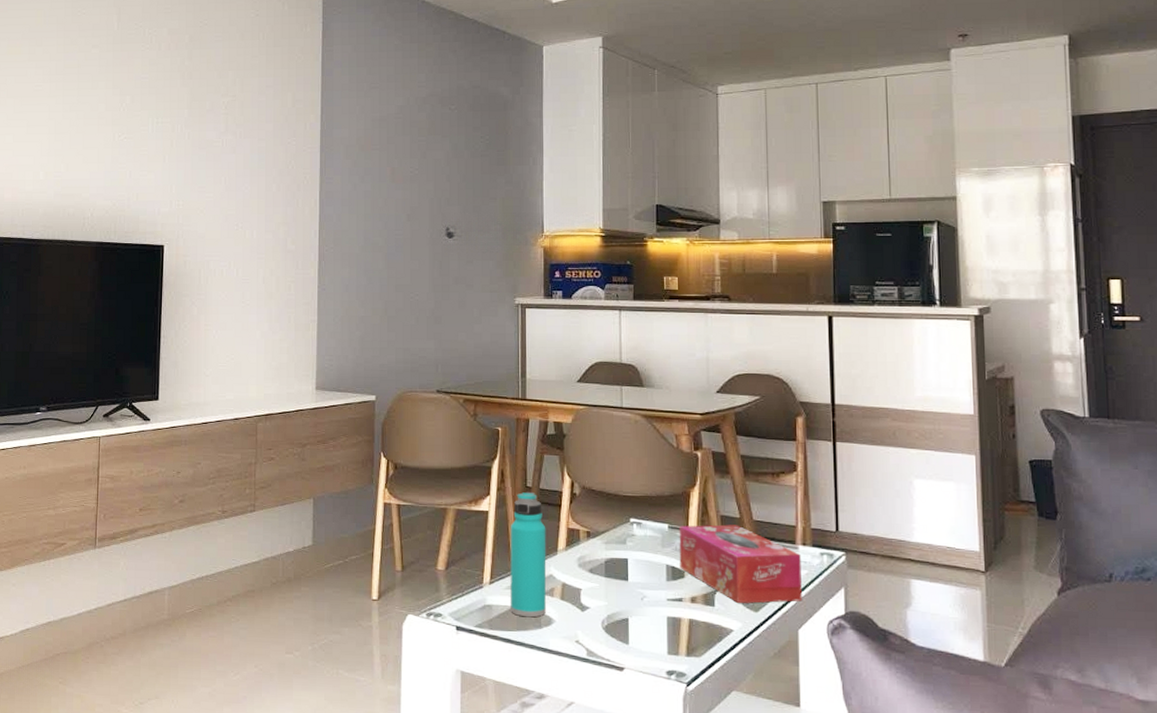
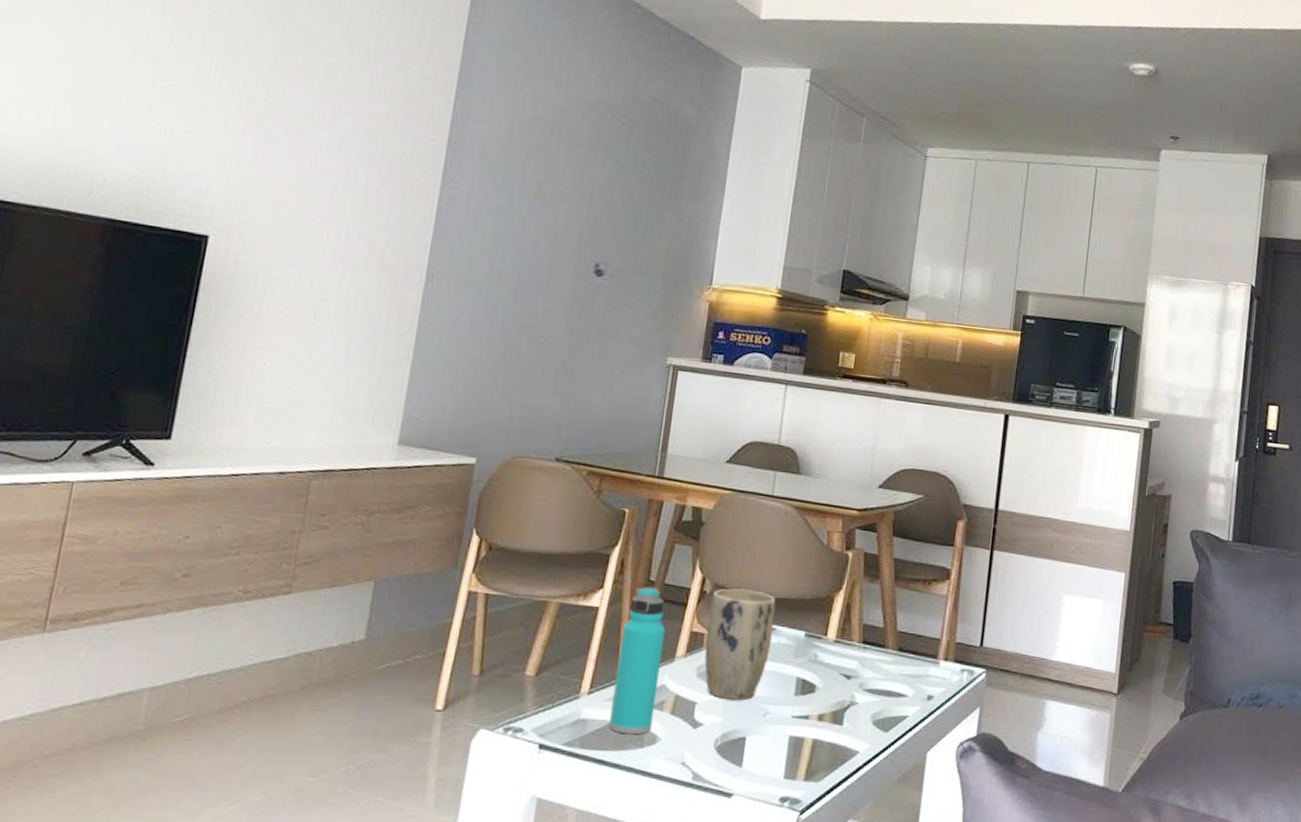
plant pot: none [580,490,639,586] -> present [704,588,776,700]
tissue box: present [679,524,802,603] -> none [811,633,941,723]

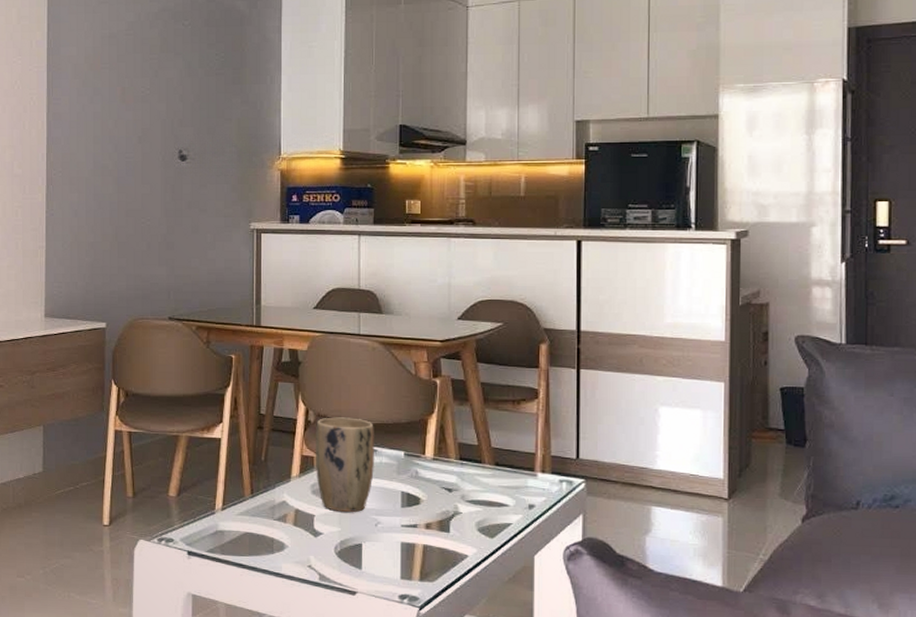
water bottle: present [609,586,666,735] -> none [243,419,280,543]

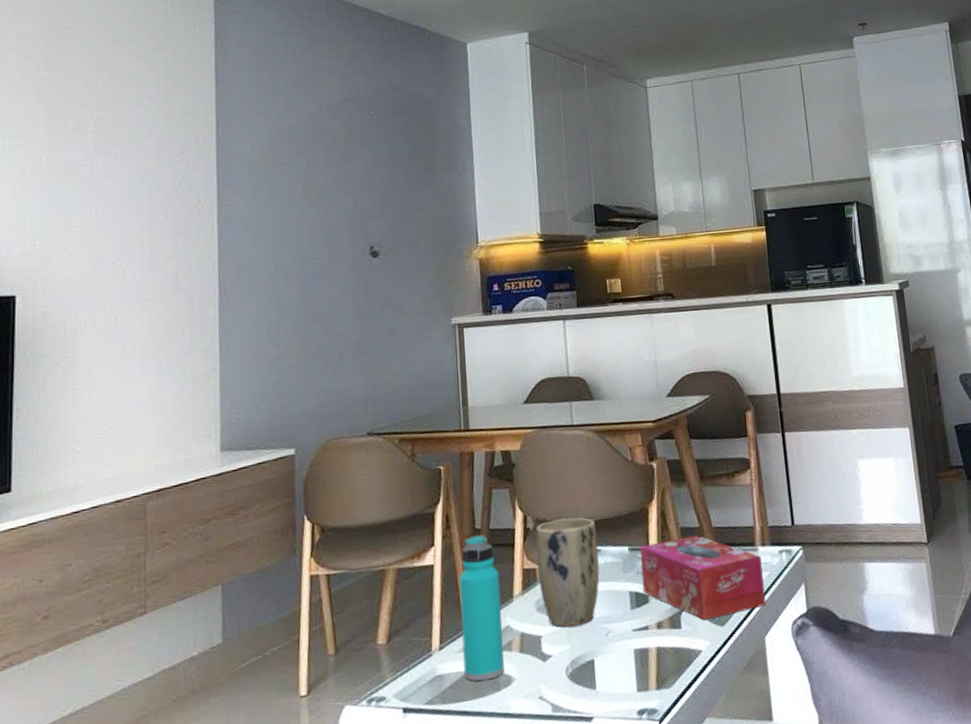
water bottle: none [243,419,280,543] -> present [459,534,504,681]
tissue box: none [415,452,539,530] -> present [639,535,766,620]

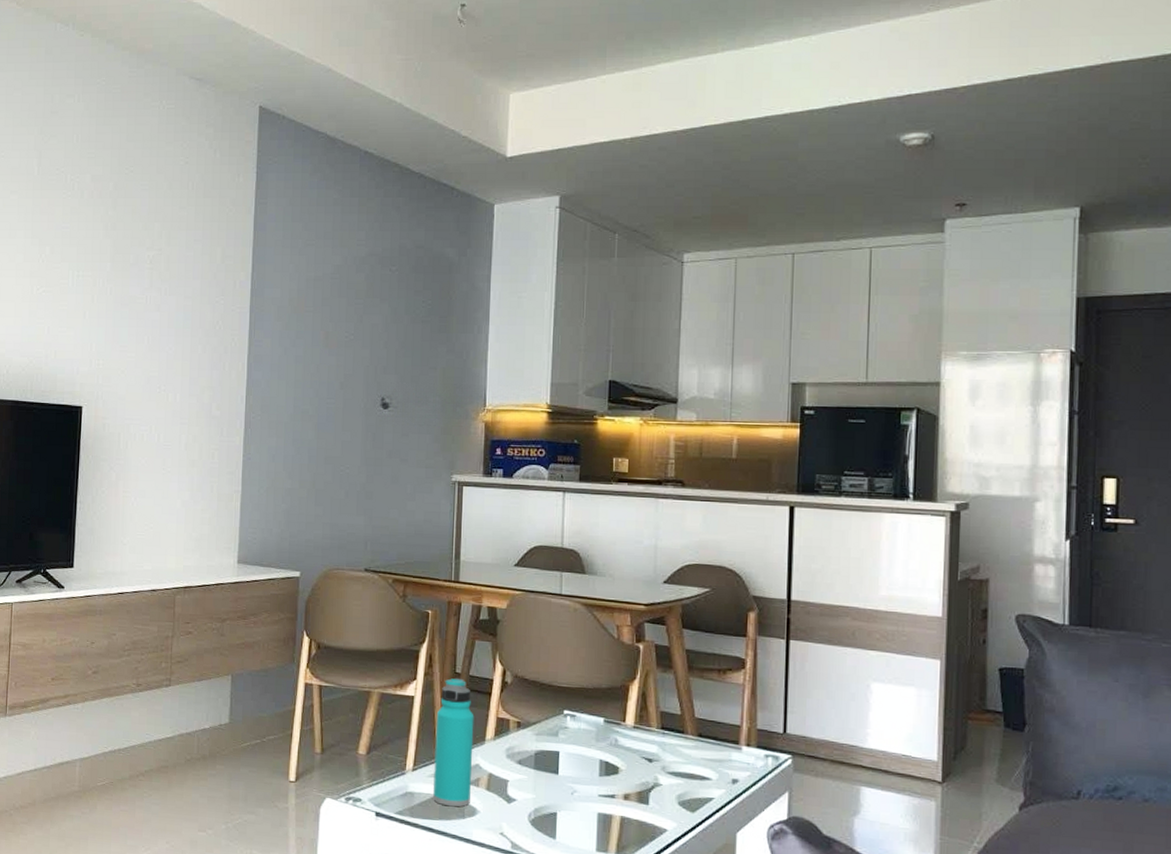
plant pot: present [536,517,600,627] -> none [511,679,573,779]
tissue box: present [639,535,766,620] -> none [614,720,744,804]

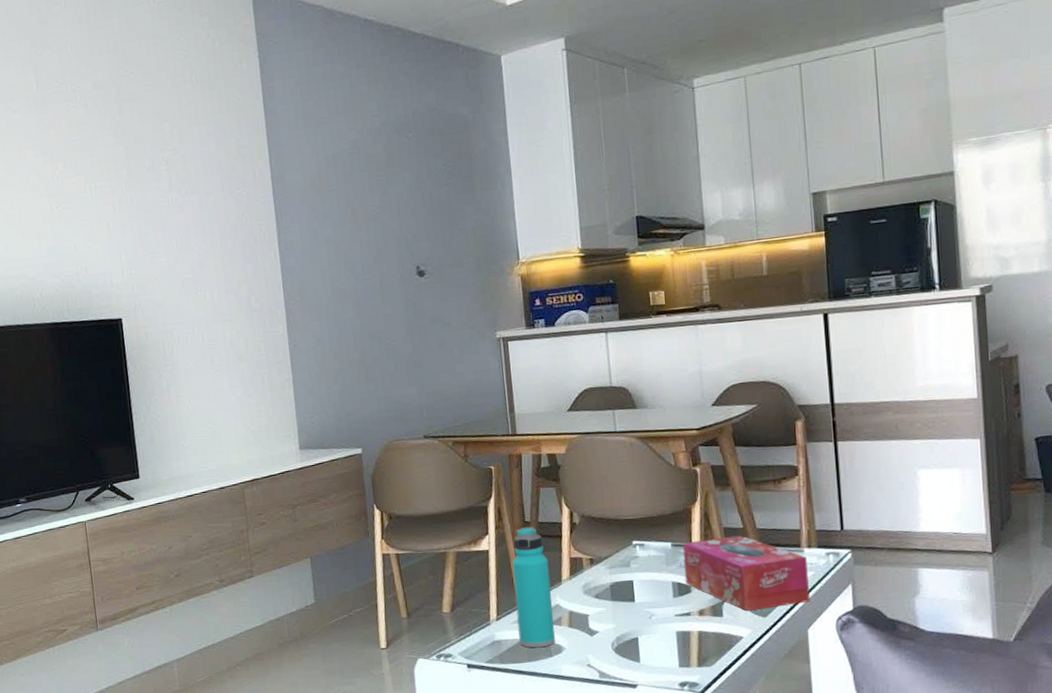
tissue box: none [614,720,744,804] -> present [682,535,810,611]

